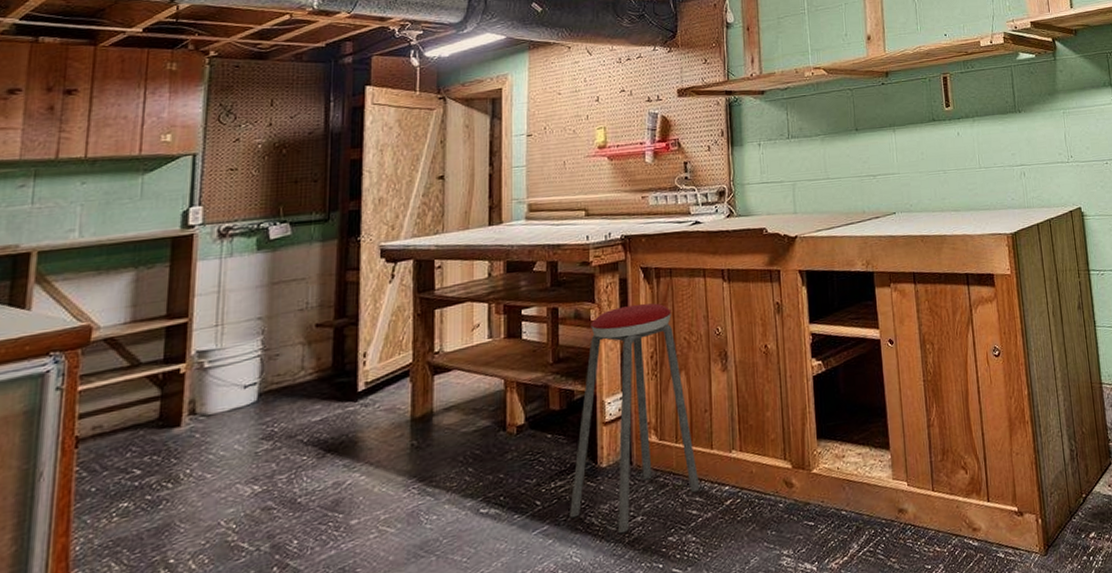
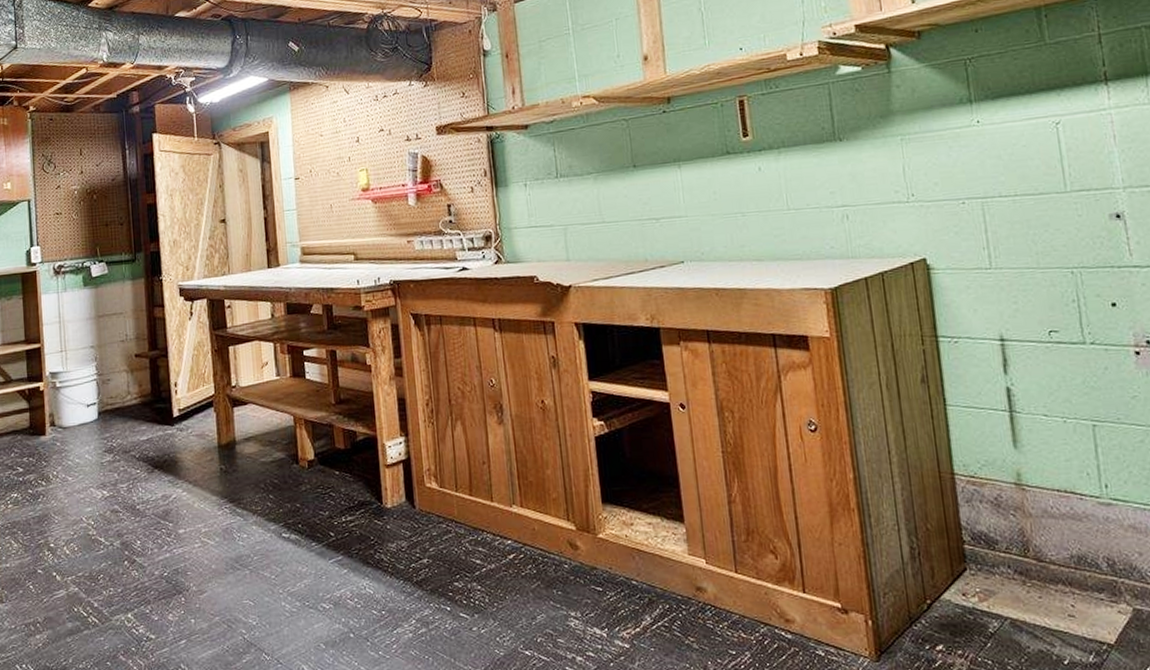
music stool: present [570,303,700,534] -> none [360,350,483,573]

